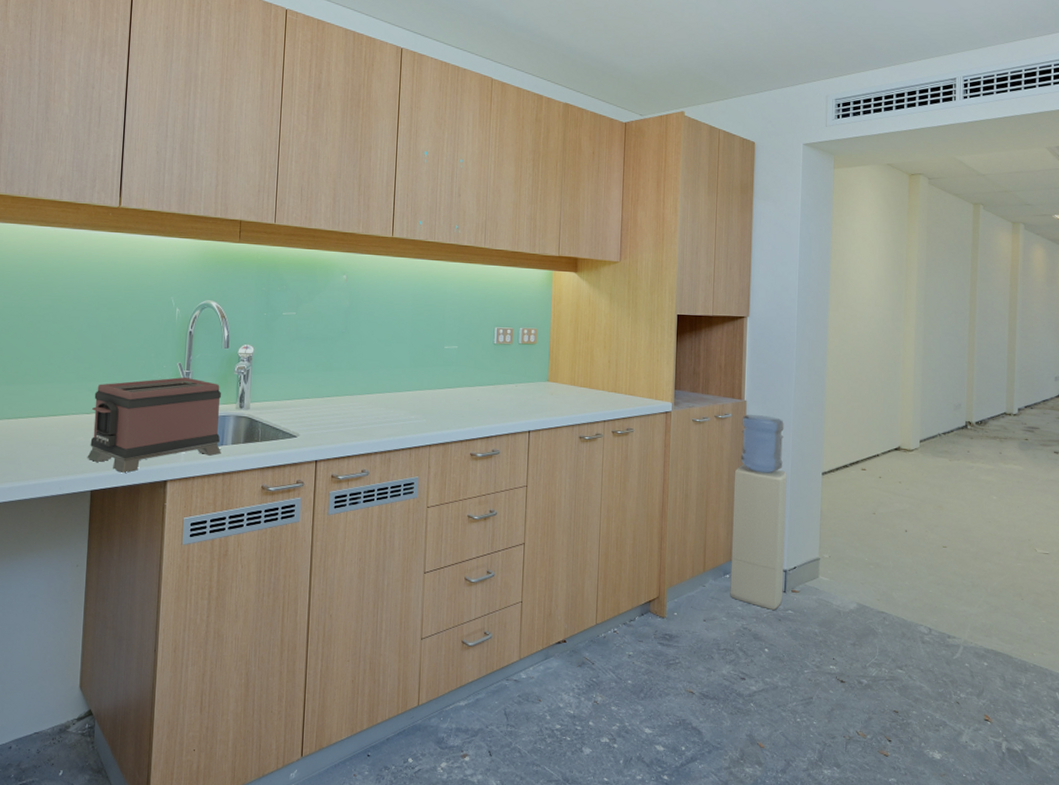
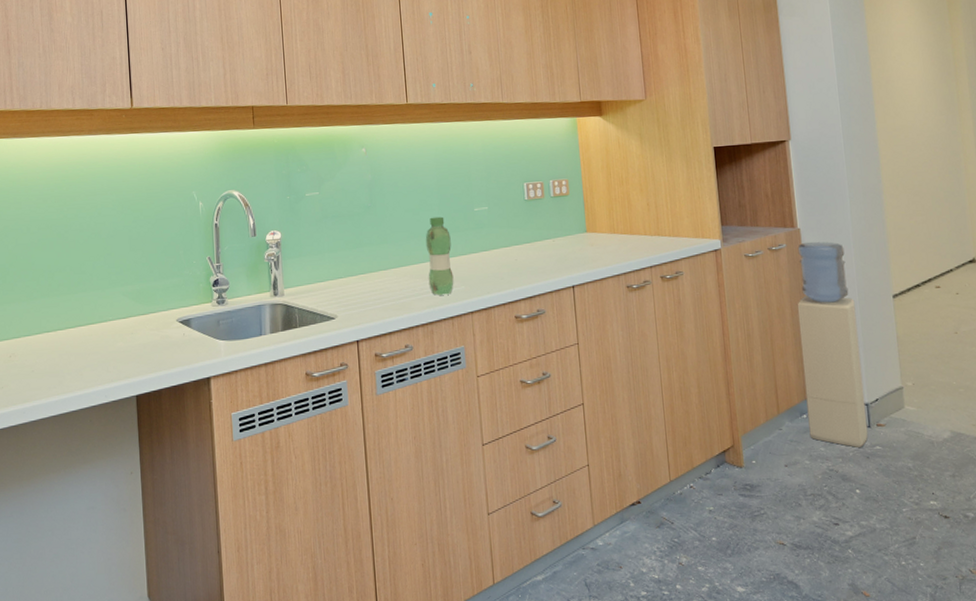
toaster: present [87,377,222,473] -> none [128,270,261,374]
water bottle: none [391,350,419,427] -> present [425,216,454,296]

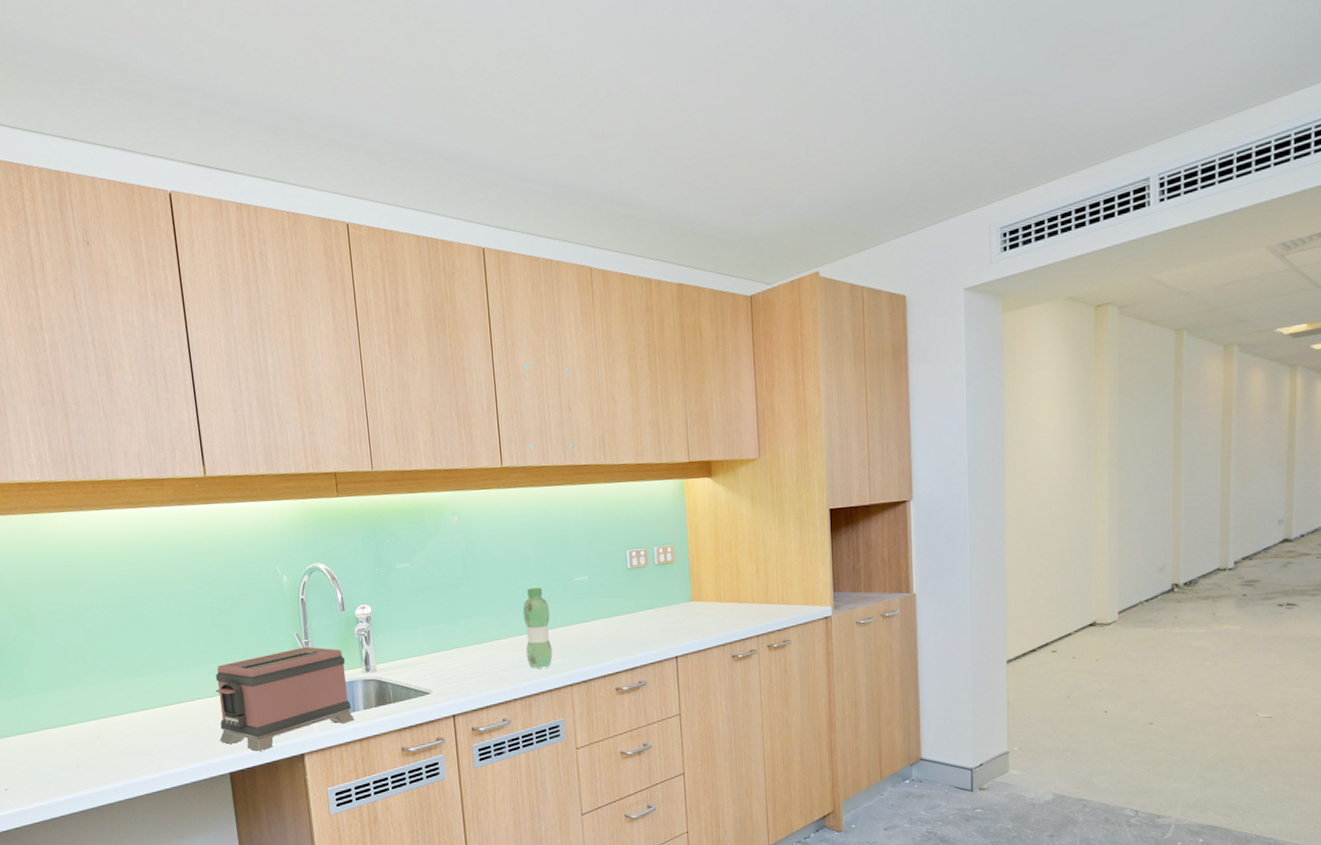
toaster: none [128,270,261,374] -> present [215,646,355,751]
water cooler: present [797,241,868,448] -> none [907,606,970,812]

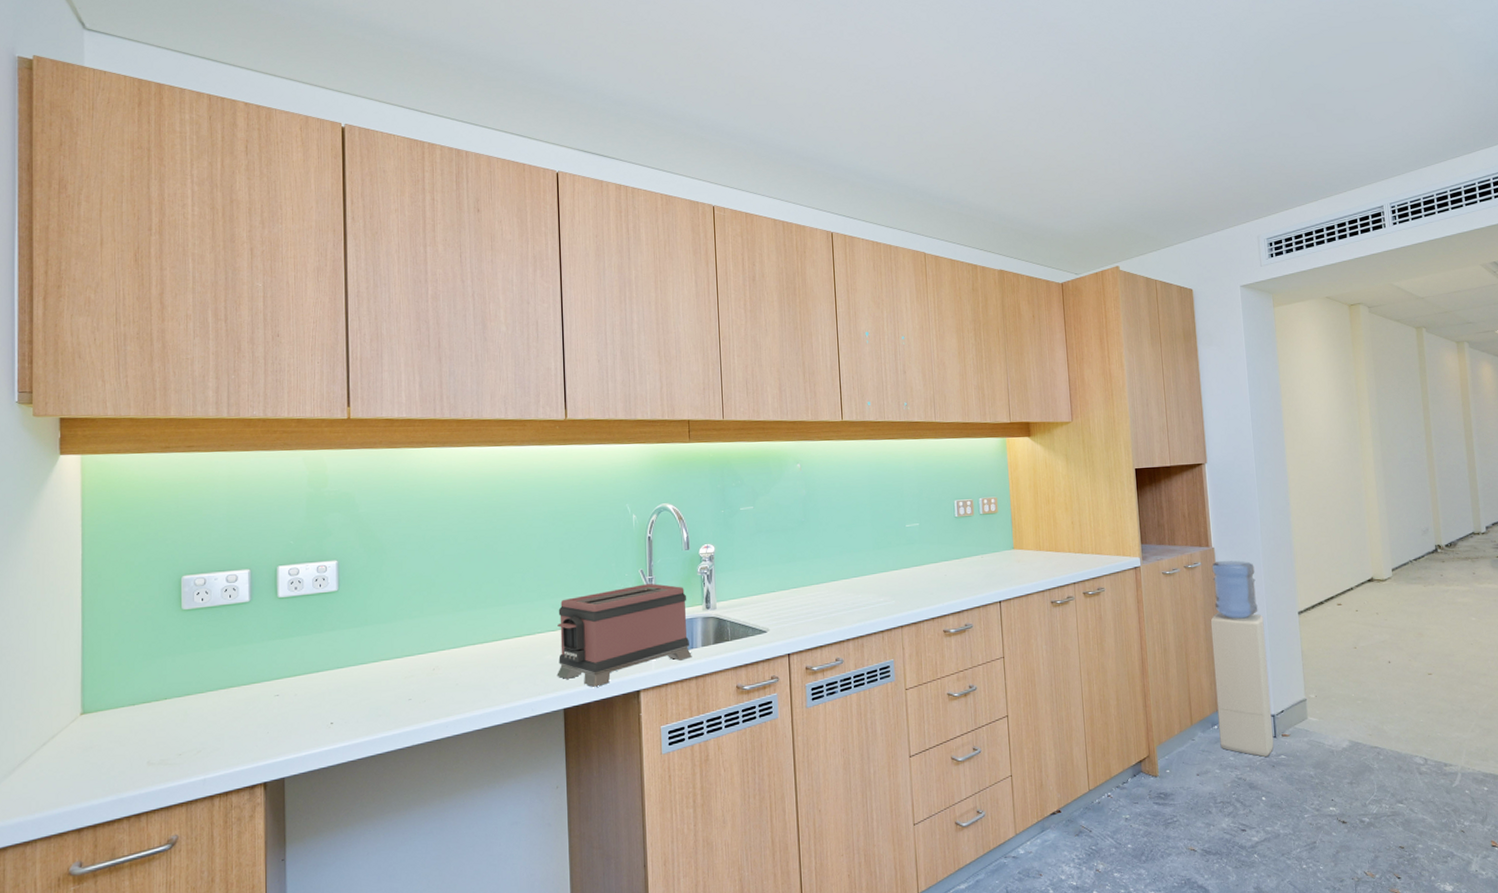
water bottle: present [522,587,553,669] -> none [857,532,885,611]
water cooler: none [907,606,970,812] -> present [1210,560,1274,758]

